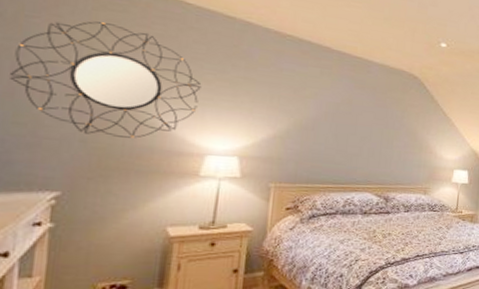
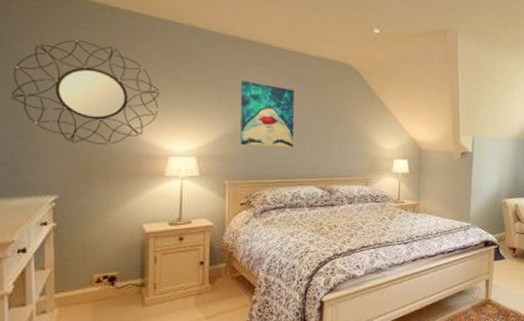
wall art: none [291,81,355,153] -> present [240,80,295,148]

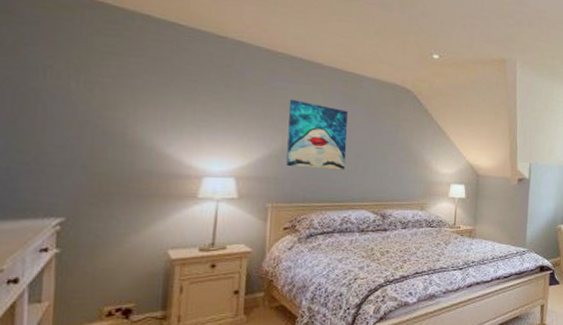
home mirror: present [12,40,160,145] -> none [12,47,196,163]

